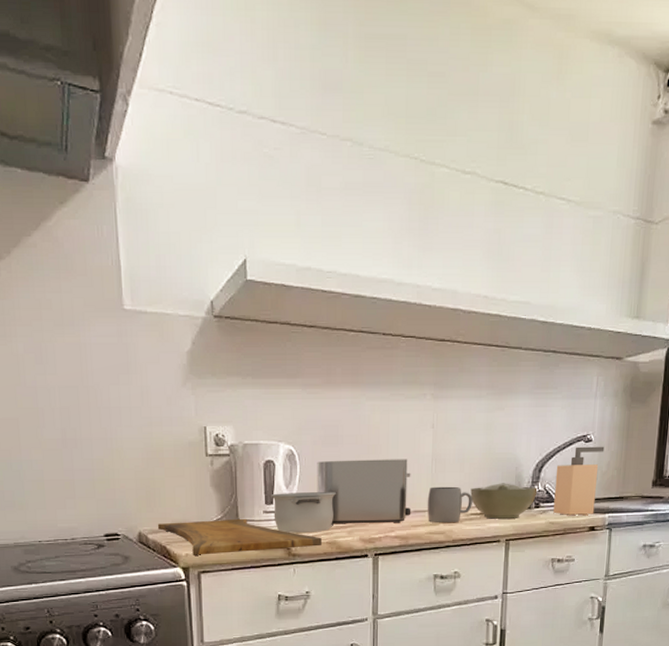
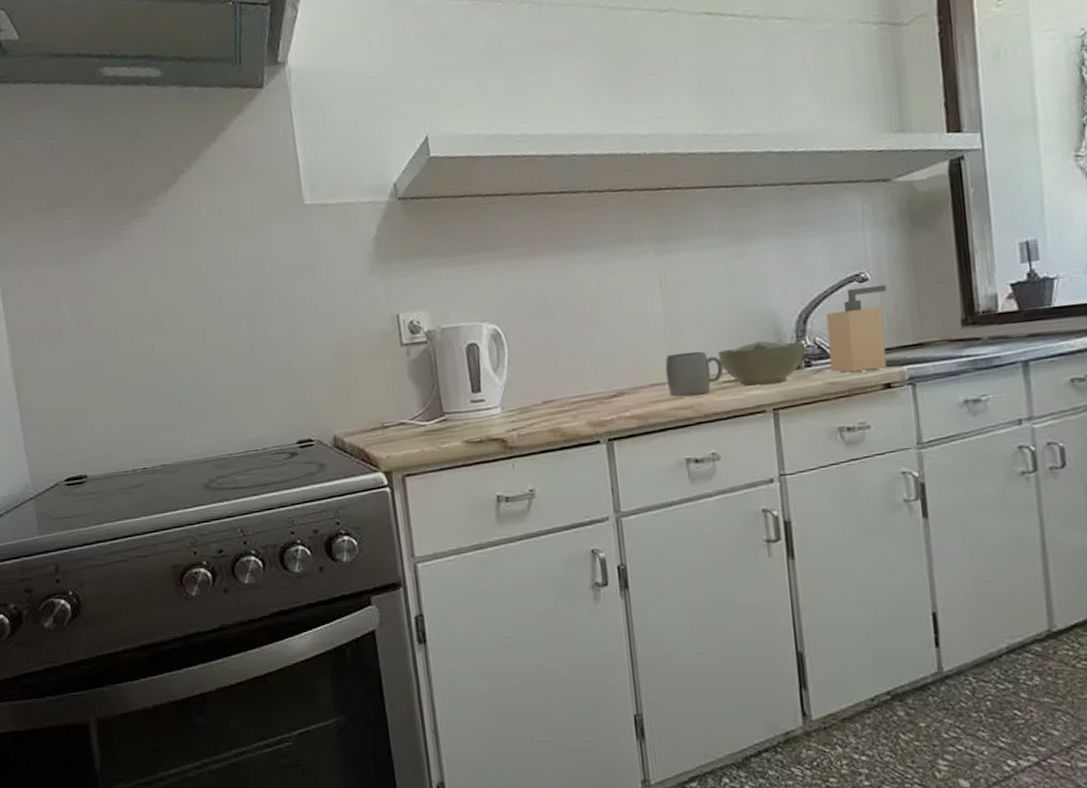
cutting board: present [157,518,322,555] -> none [353,410,542,457]
cooking pot: present [271,492,336,534] -> none [477,371,554,423]
toaster: present [317,459,411,525] -> none [527,325,648,409]

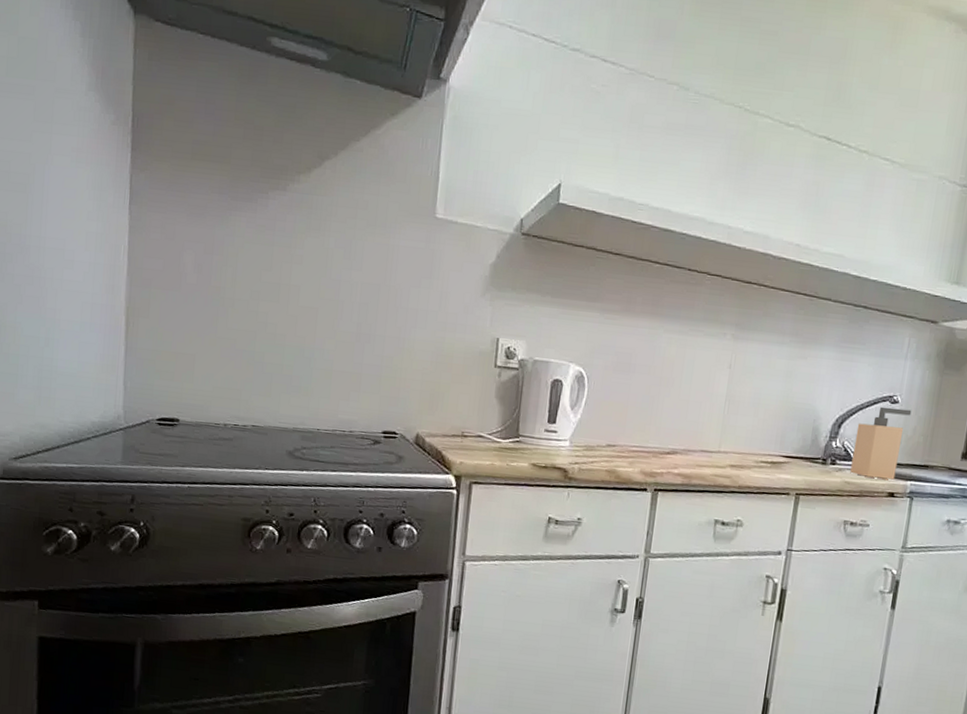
mug: present [665,351,723,397] -> none [714,427,765,469]
bowl: present [718,341,806,386] -> none [762,433,835,473]

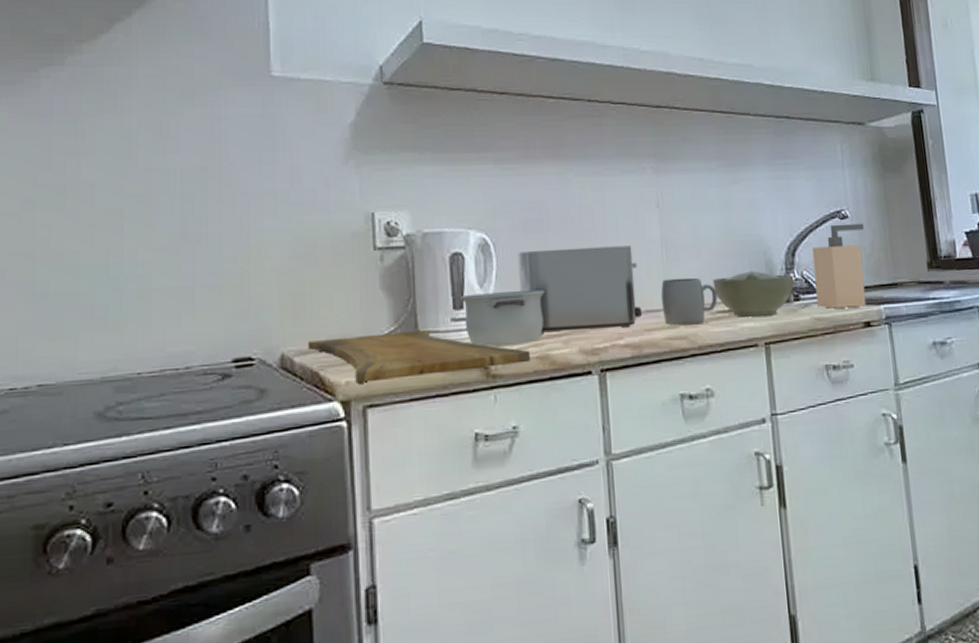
cutting board: none [436,428,601,473] -> present [307,329,530,383]
cooking pot: none [554,413,622,459] -> present [460,290,545,347]
toaster: none [602,387,702,461] -> present [517,245,643,333]
mug: none [714,427,765,469] -> present [660,277,718,326]
bowl: none [762,433,835,473] -> present [713,271,794,317]

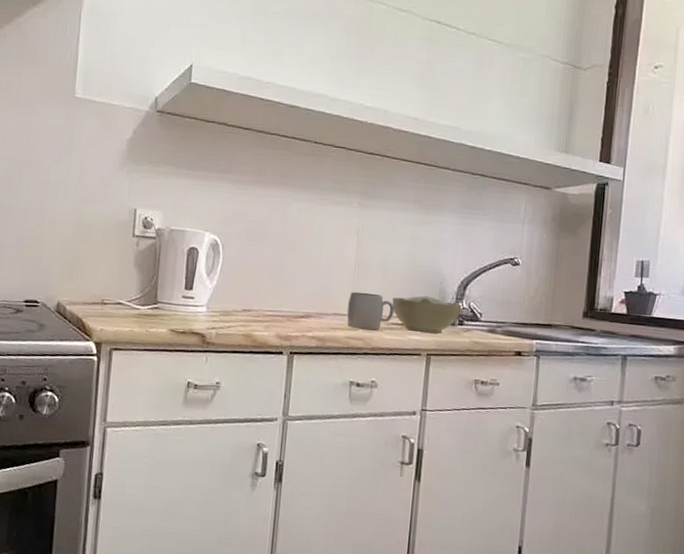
cutting board: present [307,329,530,383] -> none [76,296,237,338]
cooking pot: present [460,290,545,347] -> none [191,279,256,324]
toaster: present [517,245,643,333] -> none [237,254,333,324]
soap dispenser: present [812,223,867,309] -> none [478,268,533,339]

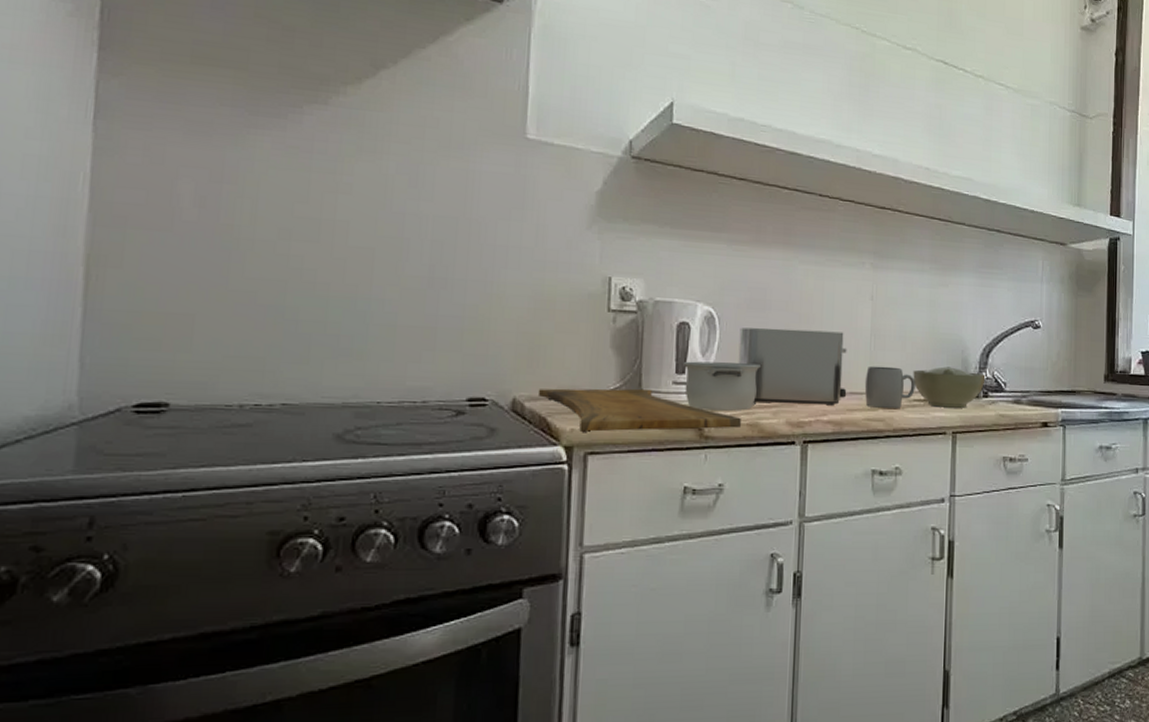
cutting board: none [76,296,237,338] -> present [537,388,741,432]
cooking pot: none [191,279,256,324] -> present [683,361,761,412]
toaster: none [237,254,333,324] -> present [738,327,847,406]

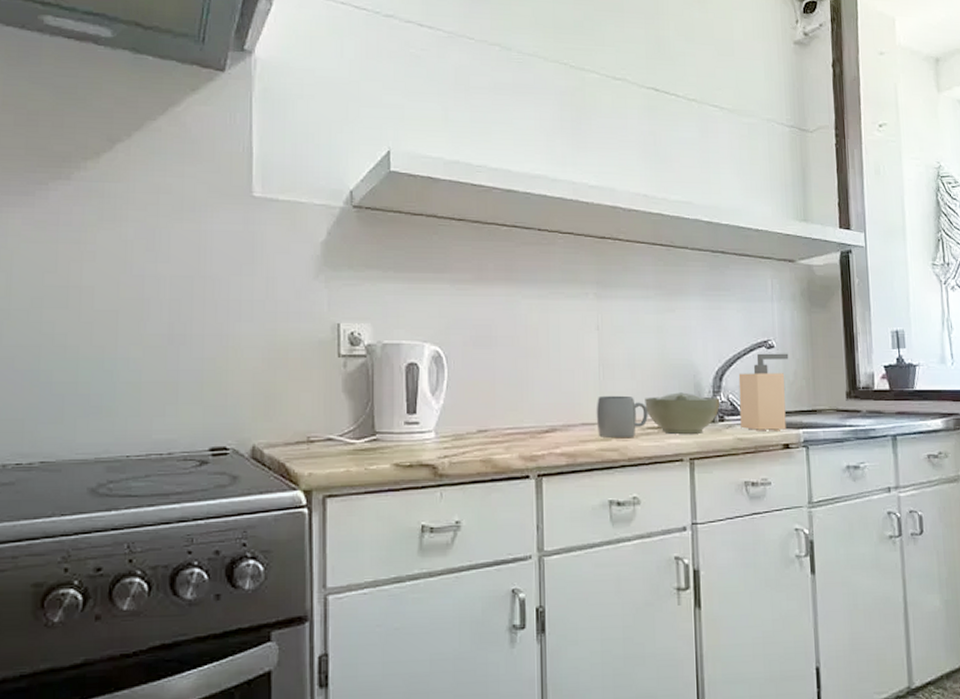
cutting board: present [537,388,741,432] -> none [275,430,474,475]
cooking pot: present [683,361,761,412] -> none [414,400,490,450]
toaster: present [738,327,847,406] -> none [467,364,579,439]
soap dispenser: none [1003,332,1054,409] -> present [738,353,789,430]

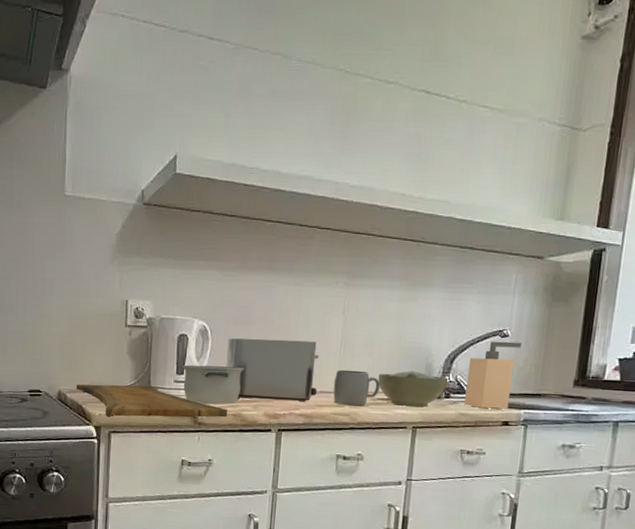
cutting board: none [275,430,474,475] -> present [75,384,227,418]
cooking pot: none [414,400,490,450] -> present [182,364,244,405]
toaster: none [467,364,579,439] -> present [226,338,319,402]

